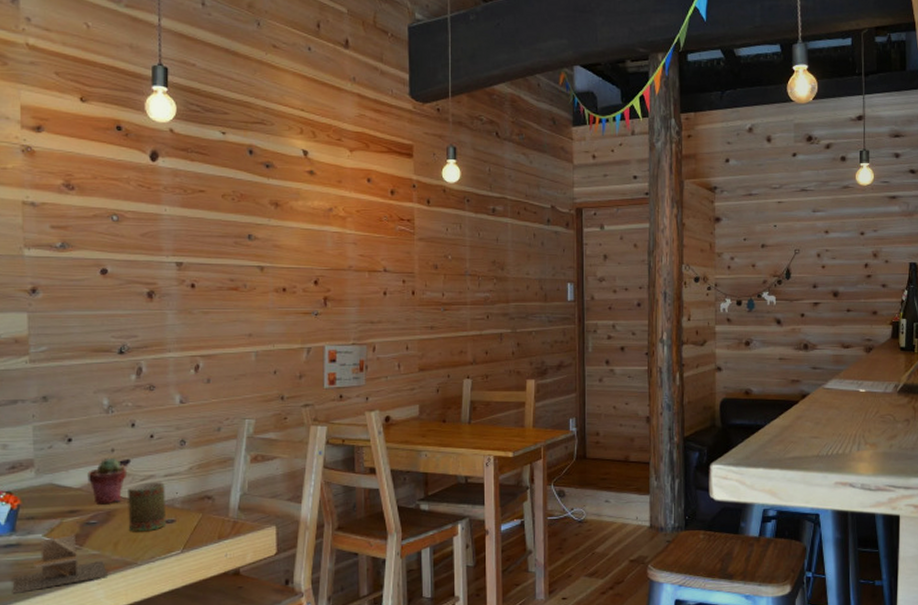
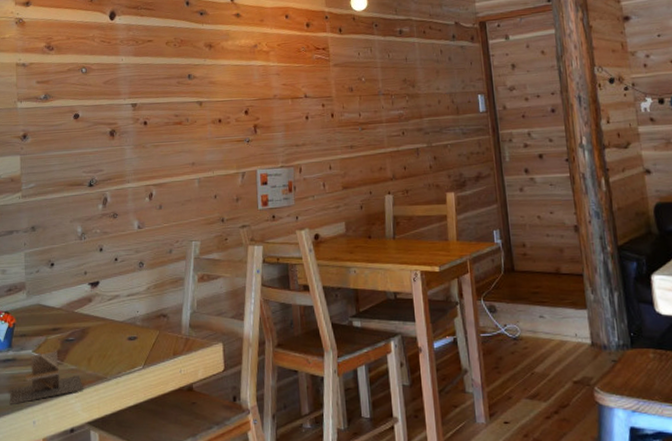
potted succulent: present [87,457,126,503] -> none [66,279,97,322]
mug: present [127,482,167,532] -> none [97,301,130,348]

